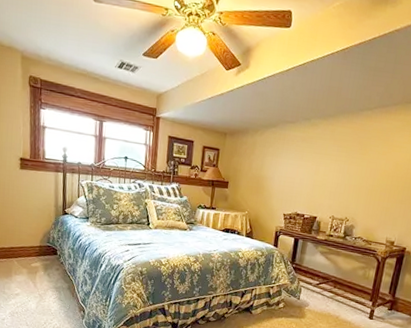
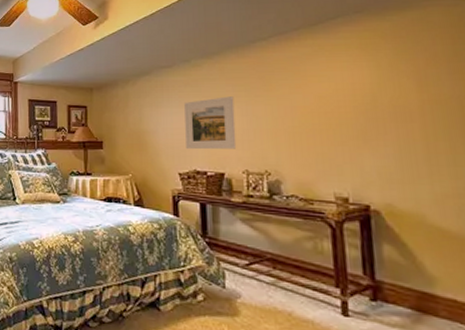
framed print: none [293,155,337,199] -> present [184,96,237,150]

